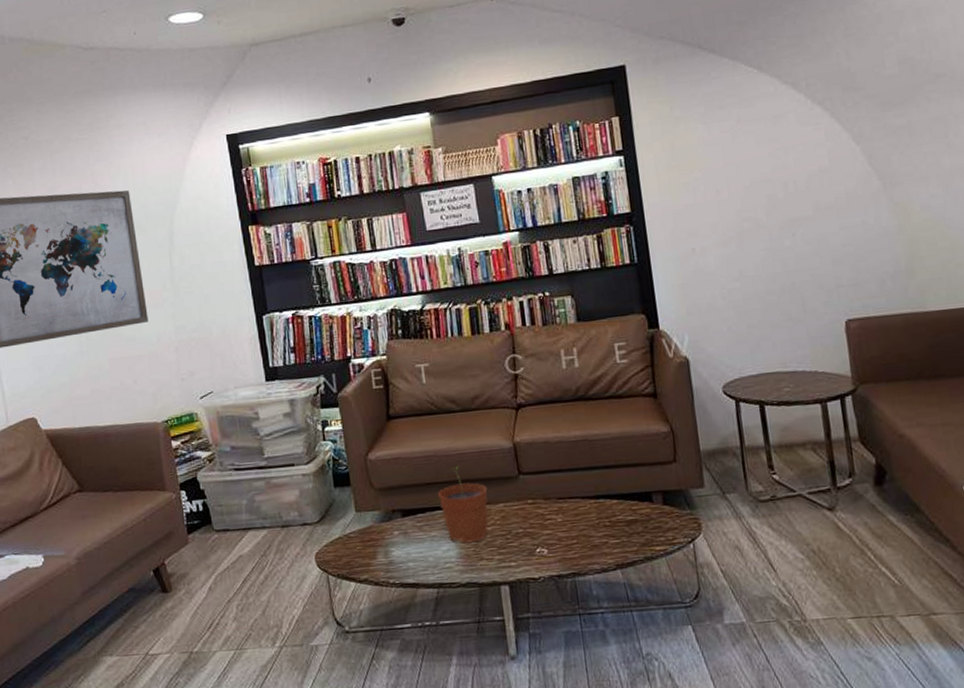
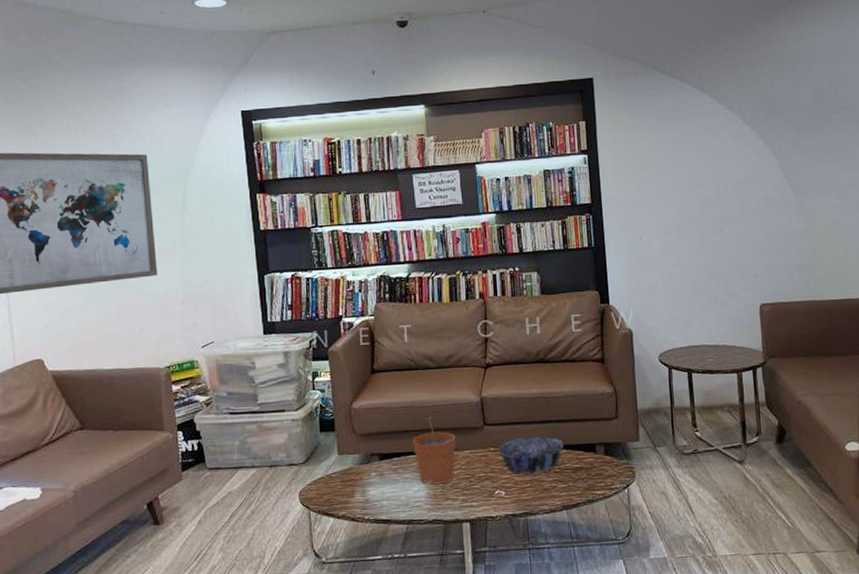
decorative bowl: none [536,485,614,529] -> present [498,436,564,474]

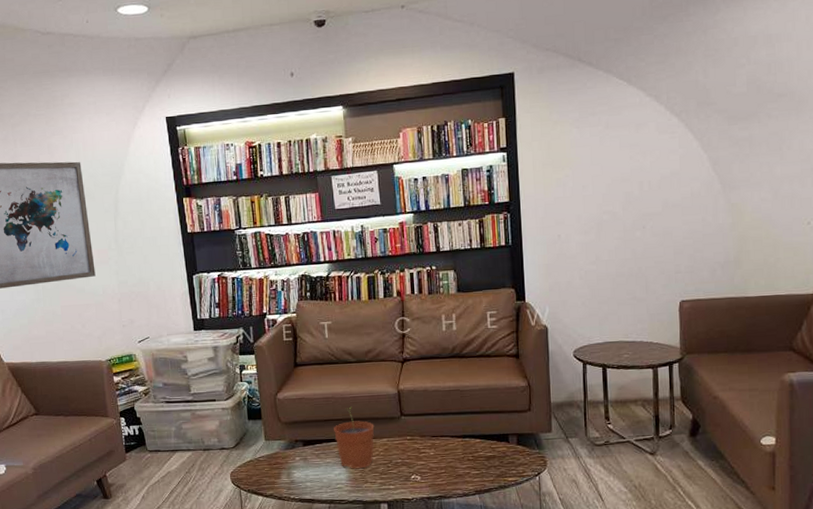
decorative bowl: present [498,436,564,474] -> none [414,427,478,461]

